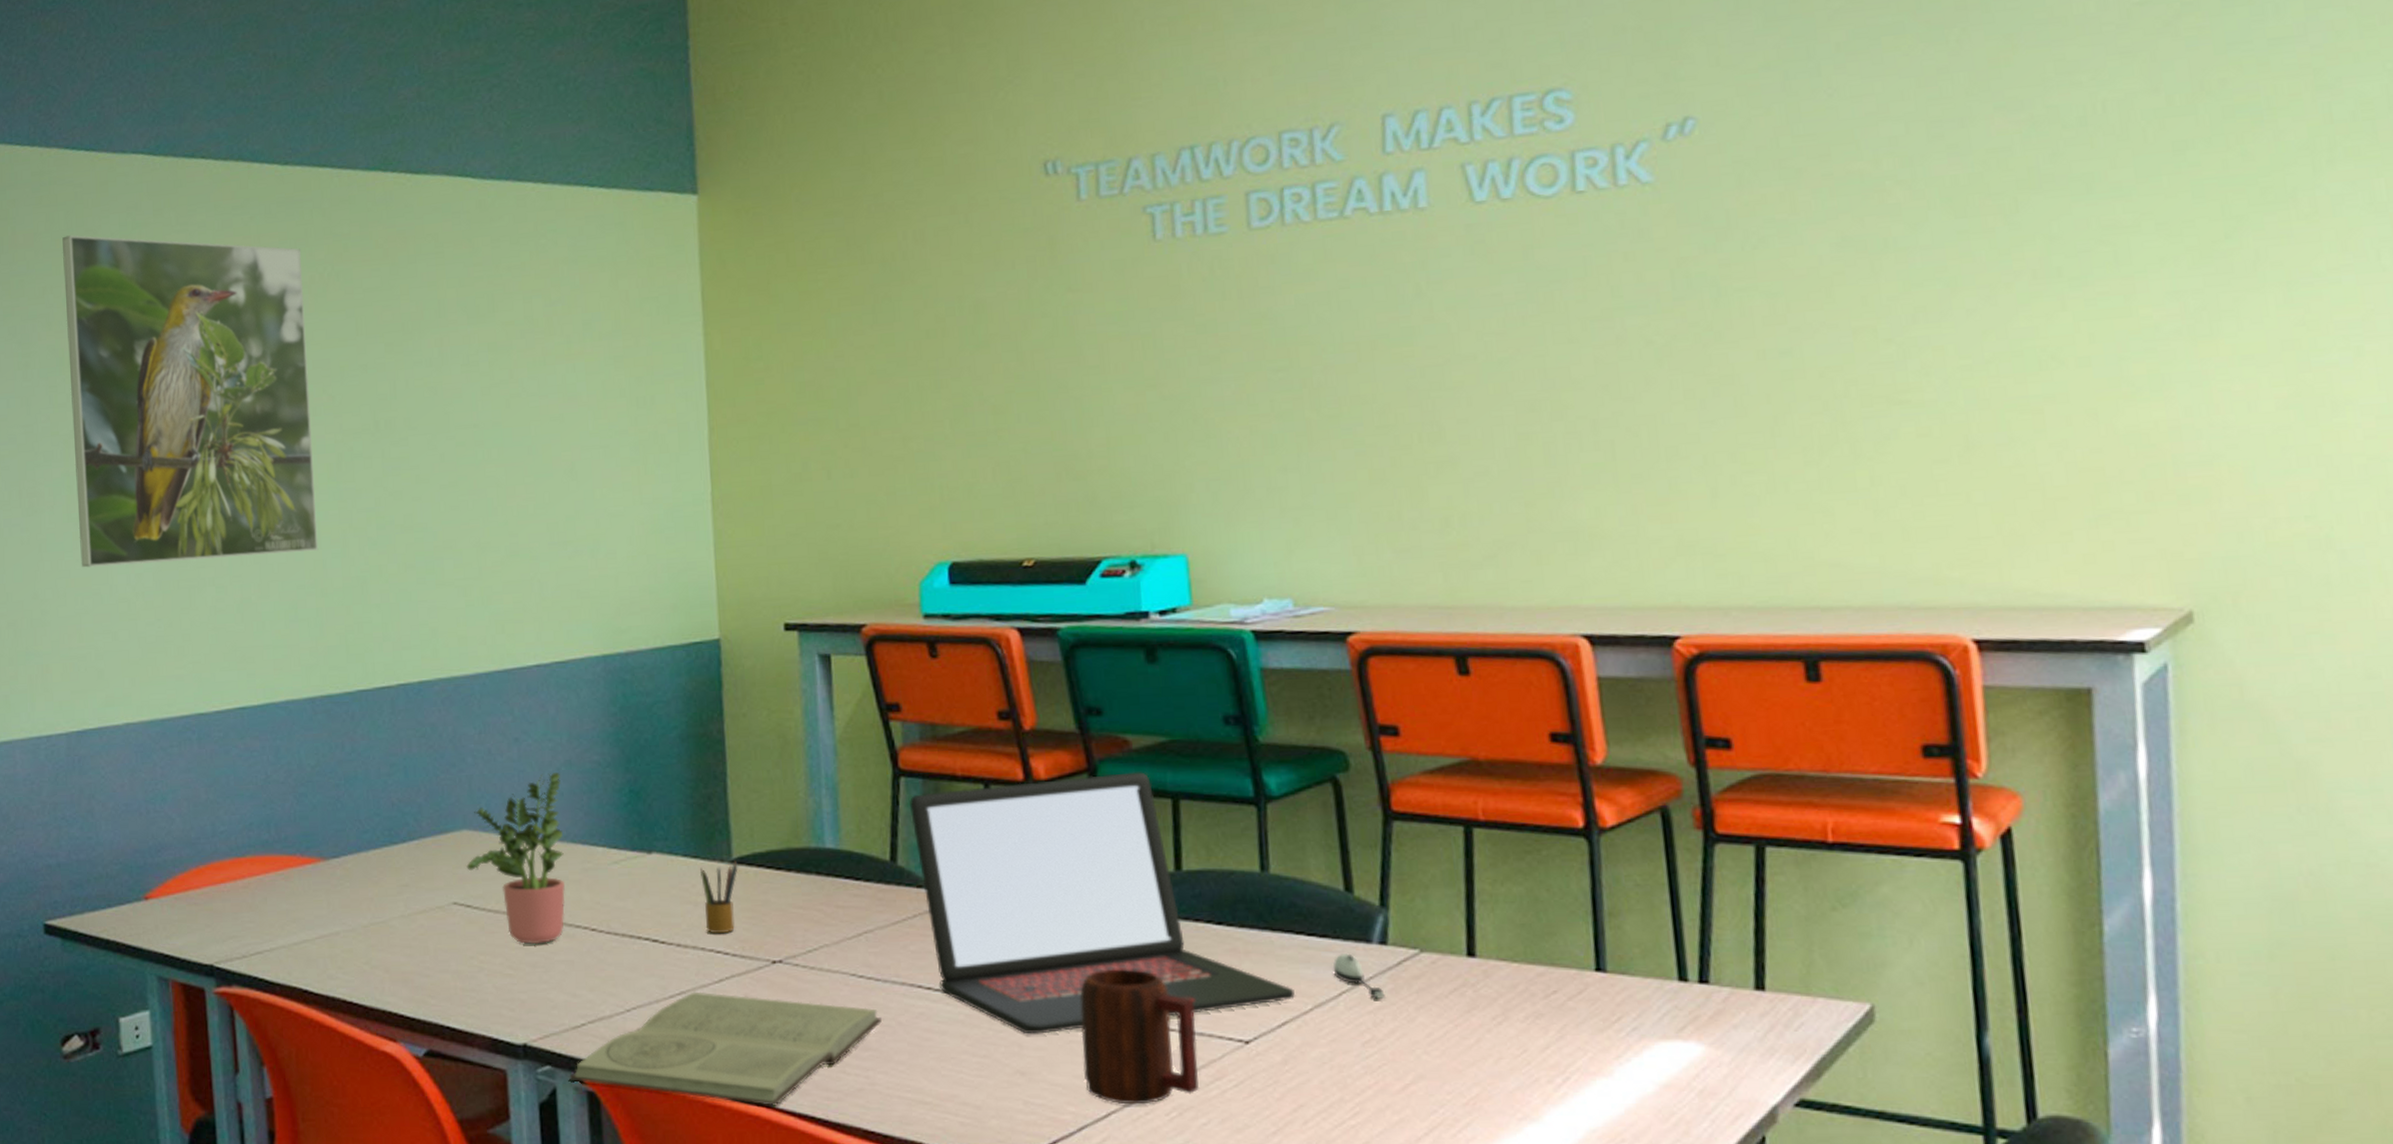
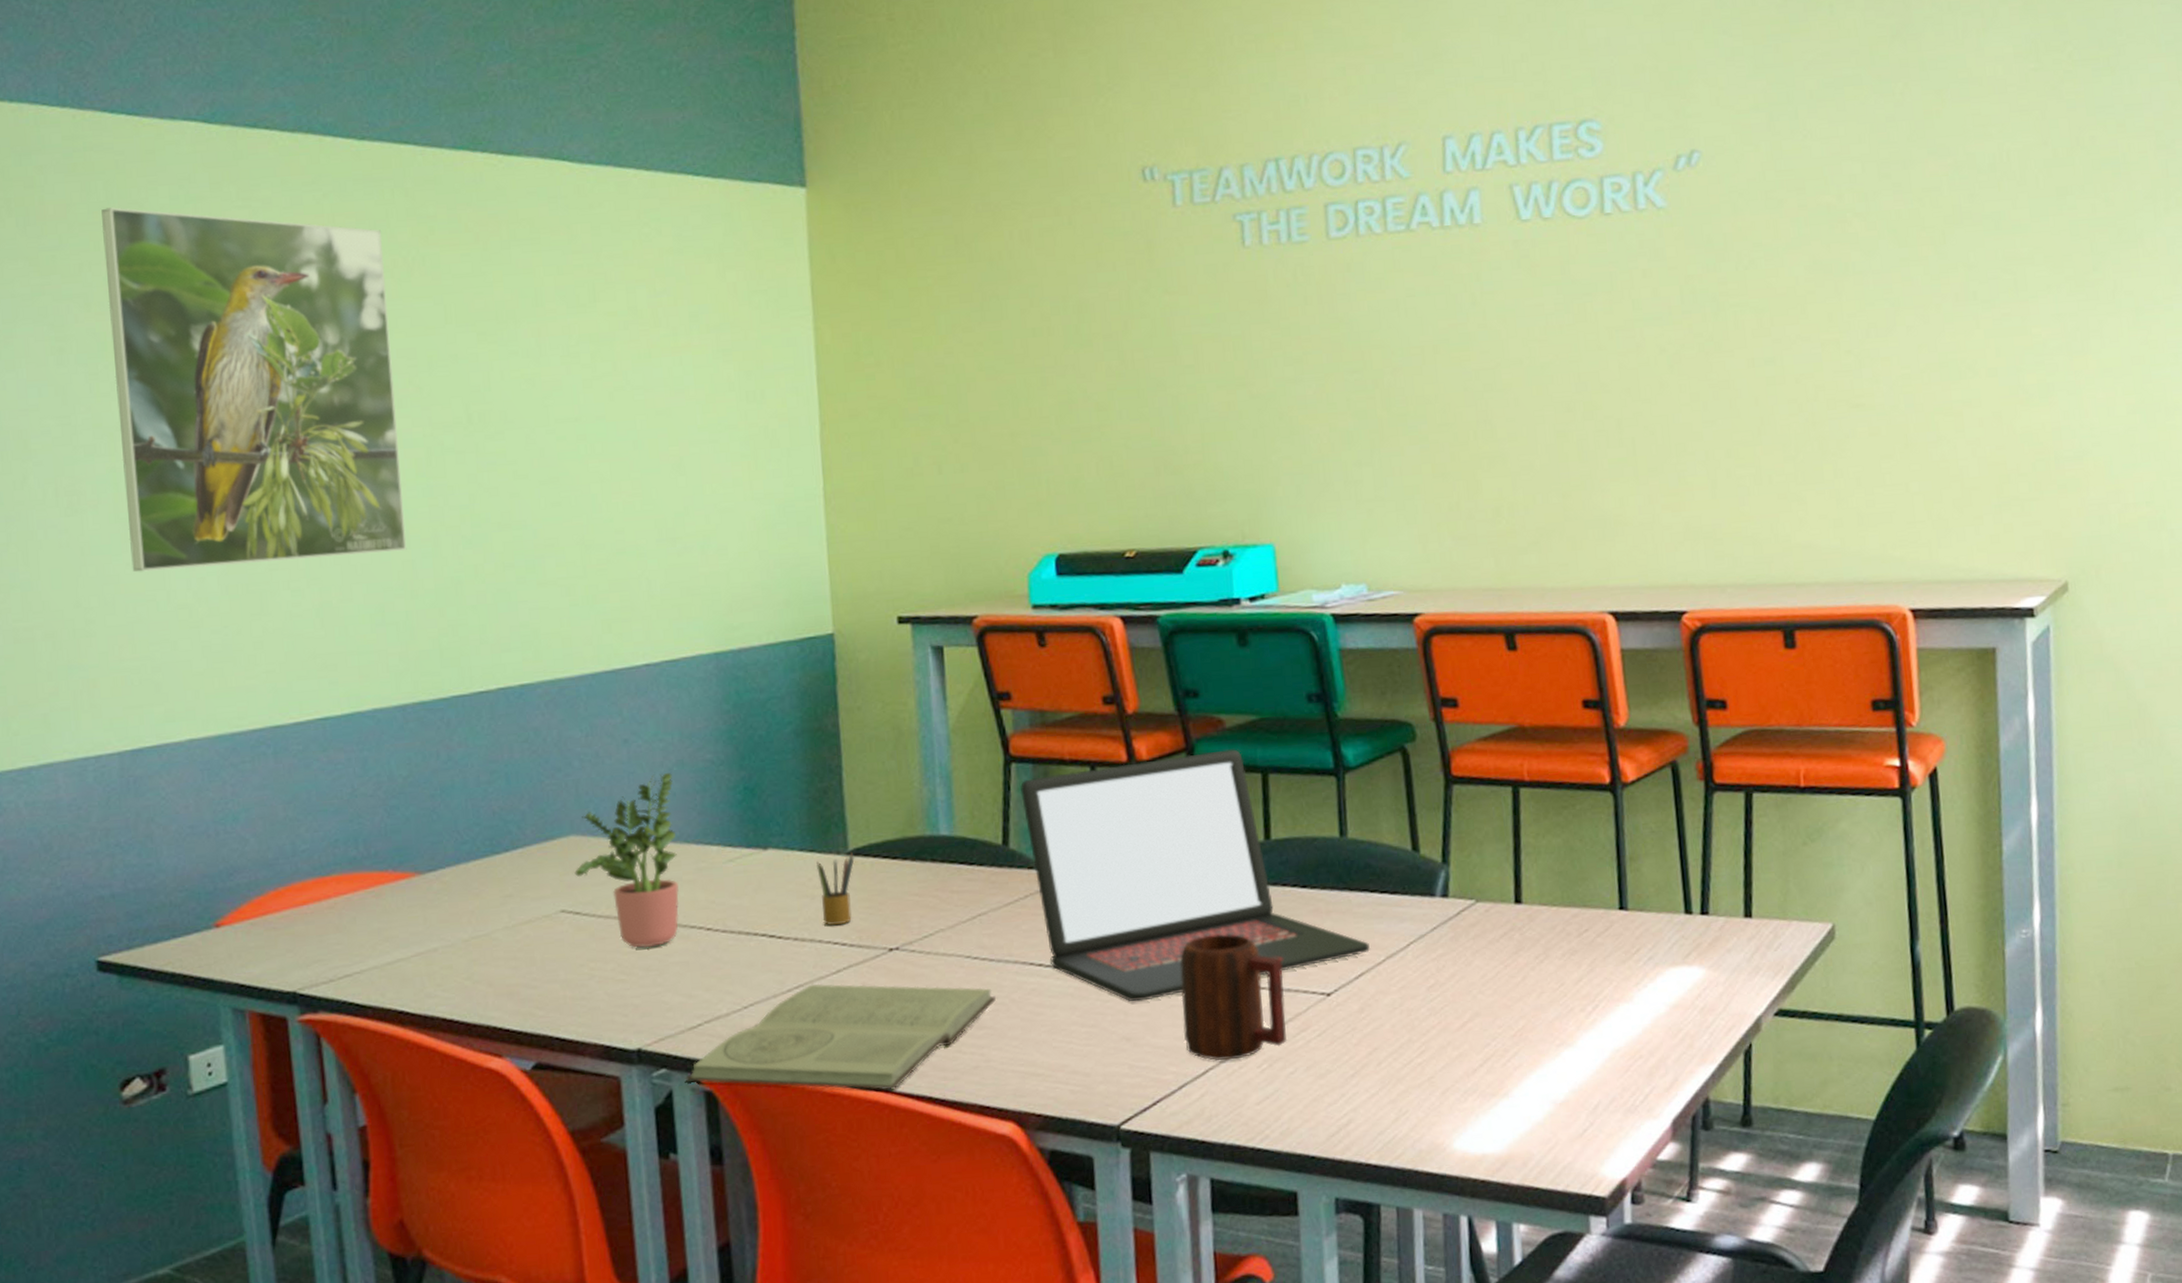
computer mouse: present [1333,952,1385,999] -> none [1402,906,1447,947]

